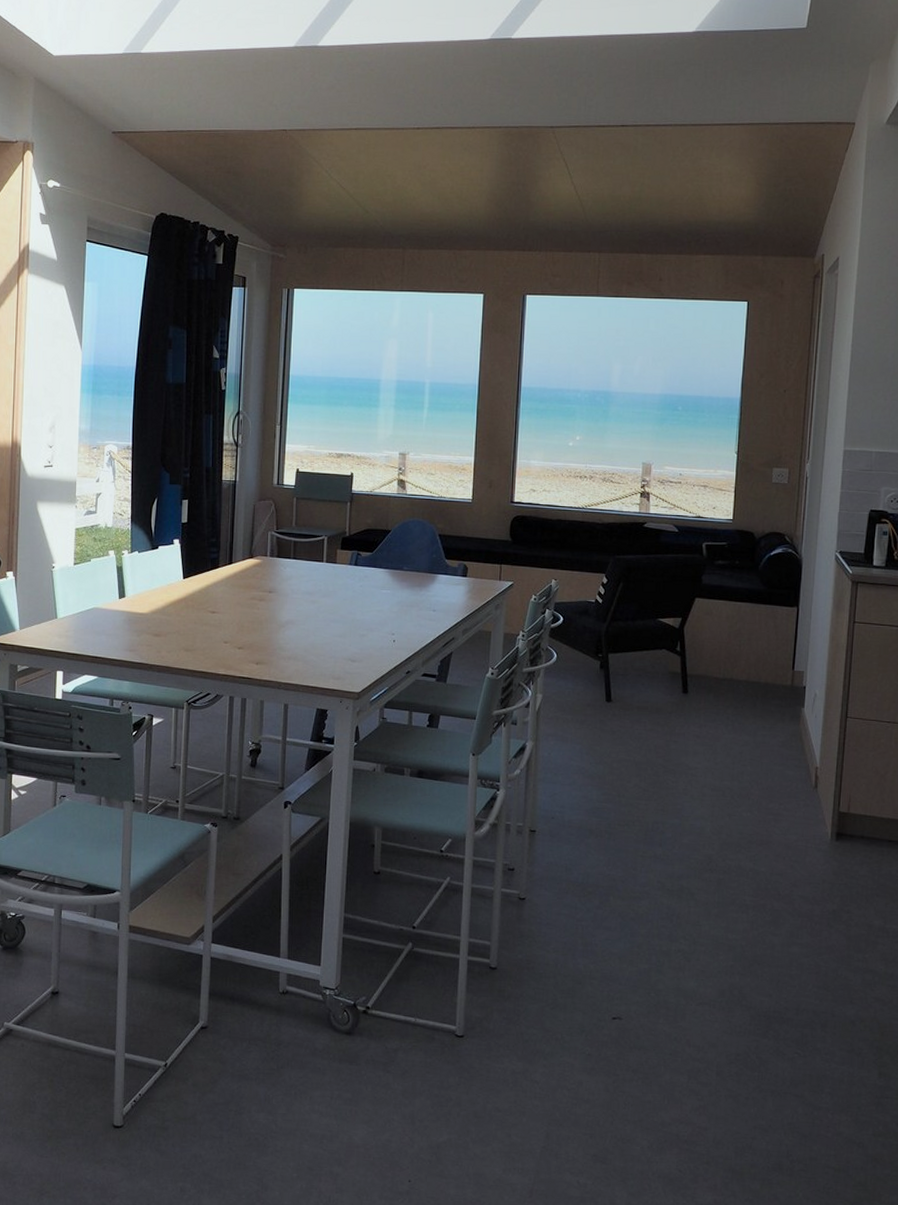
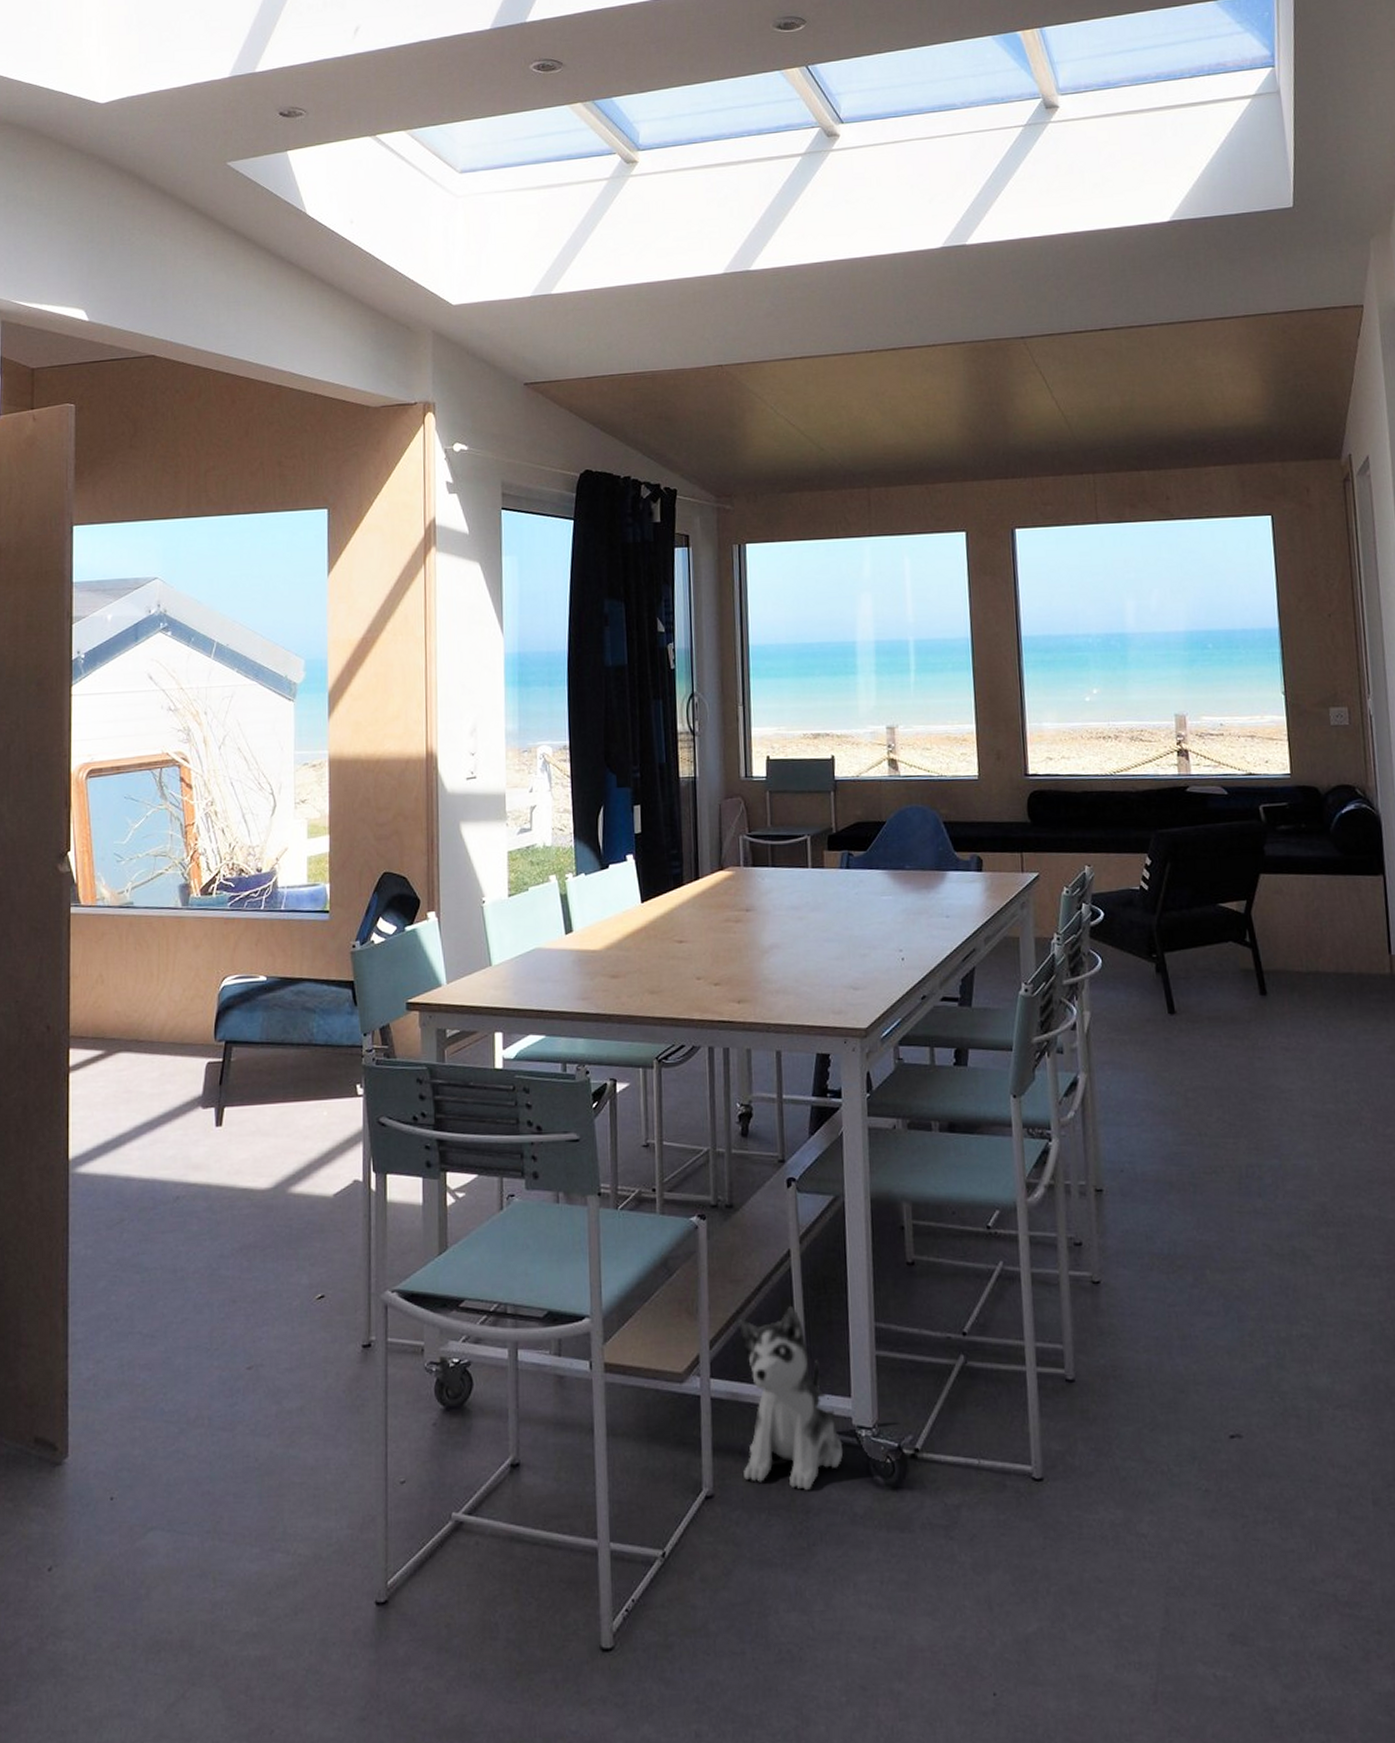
plush toy: none [232,896,310,1030] -> present [739,1307,843,1491]

